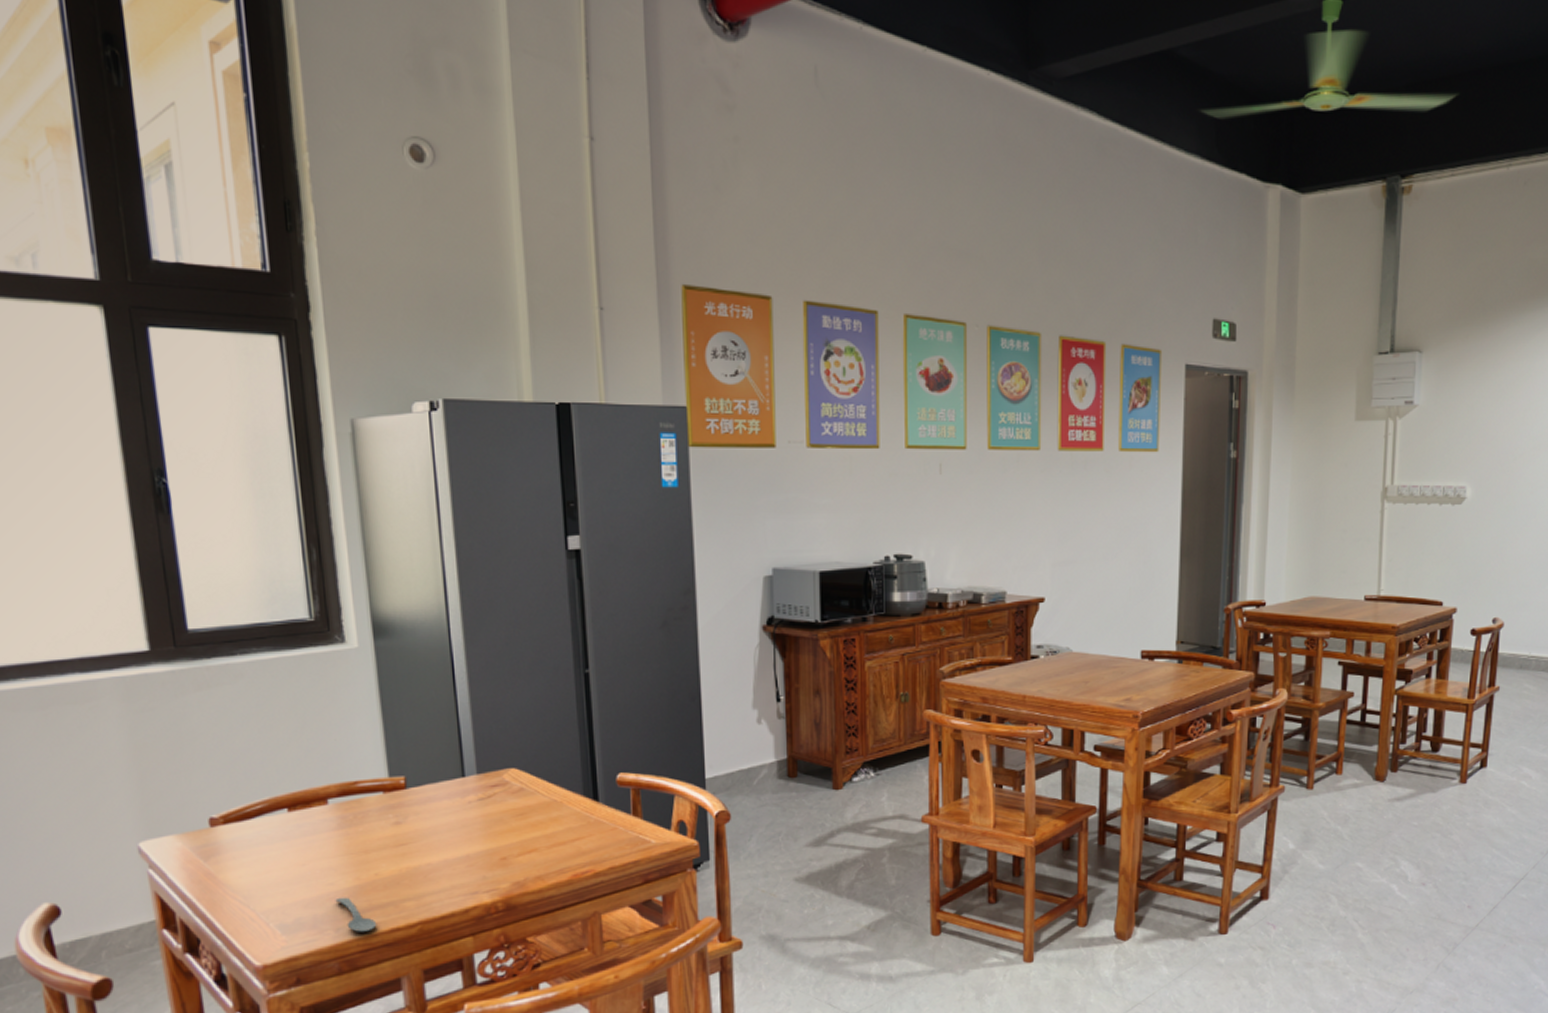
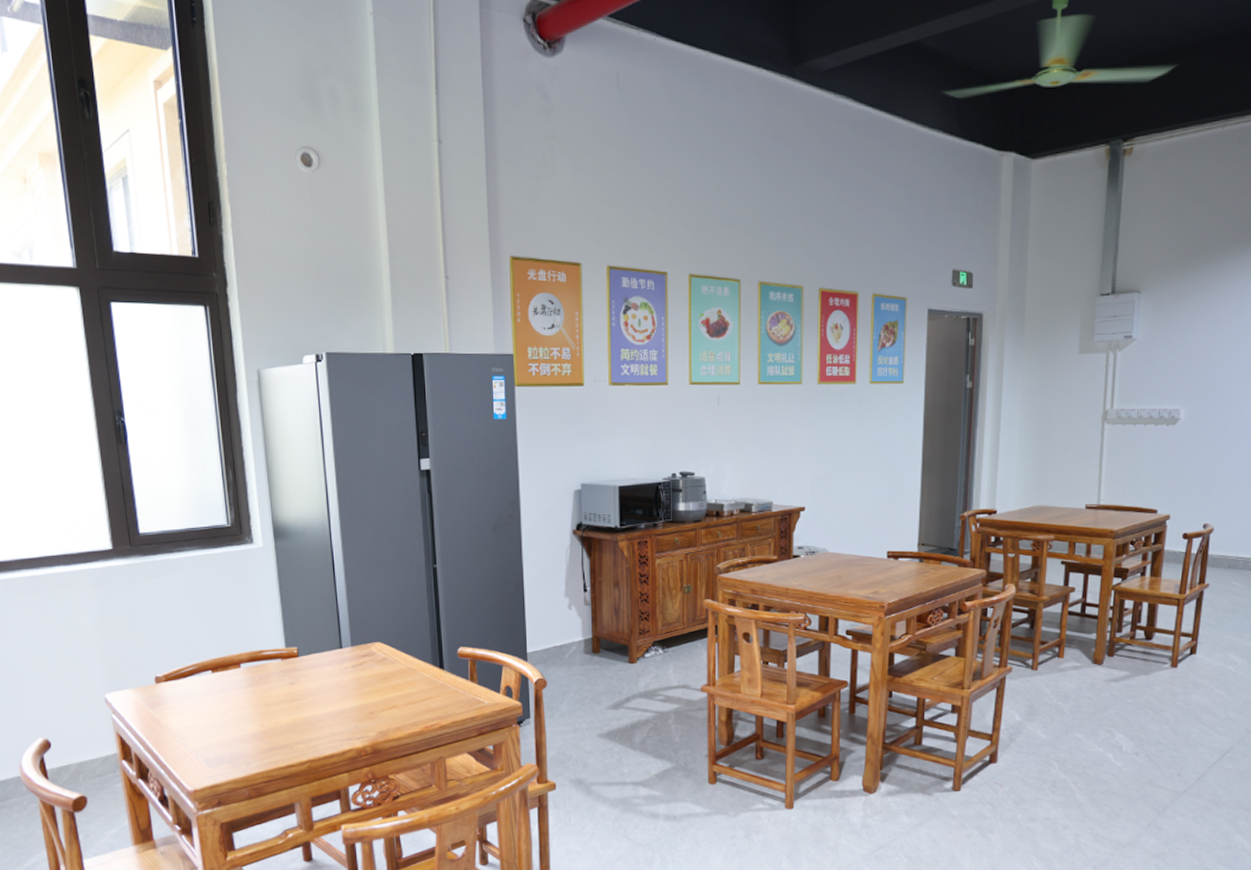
spoon: present [335,897,377,932] -> none [246,739,277,767]

